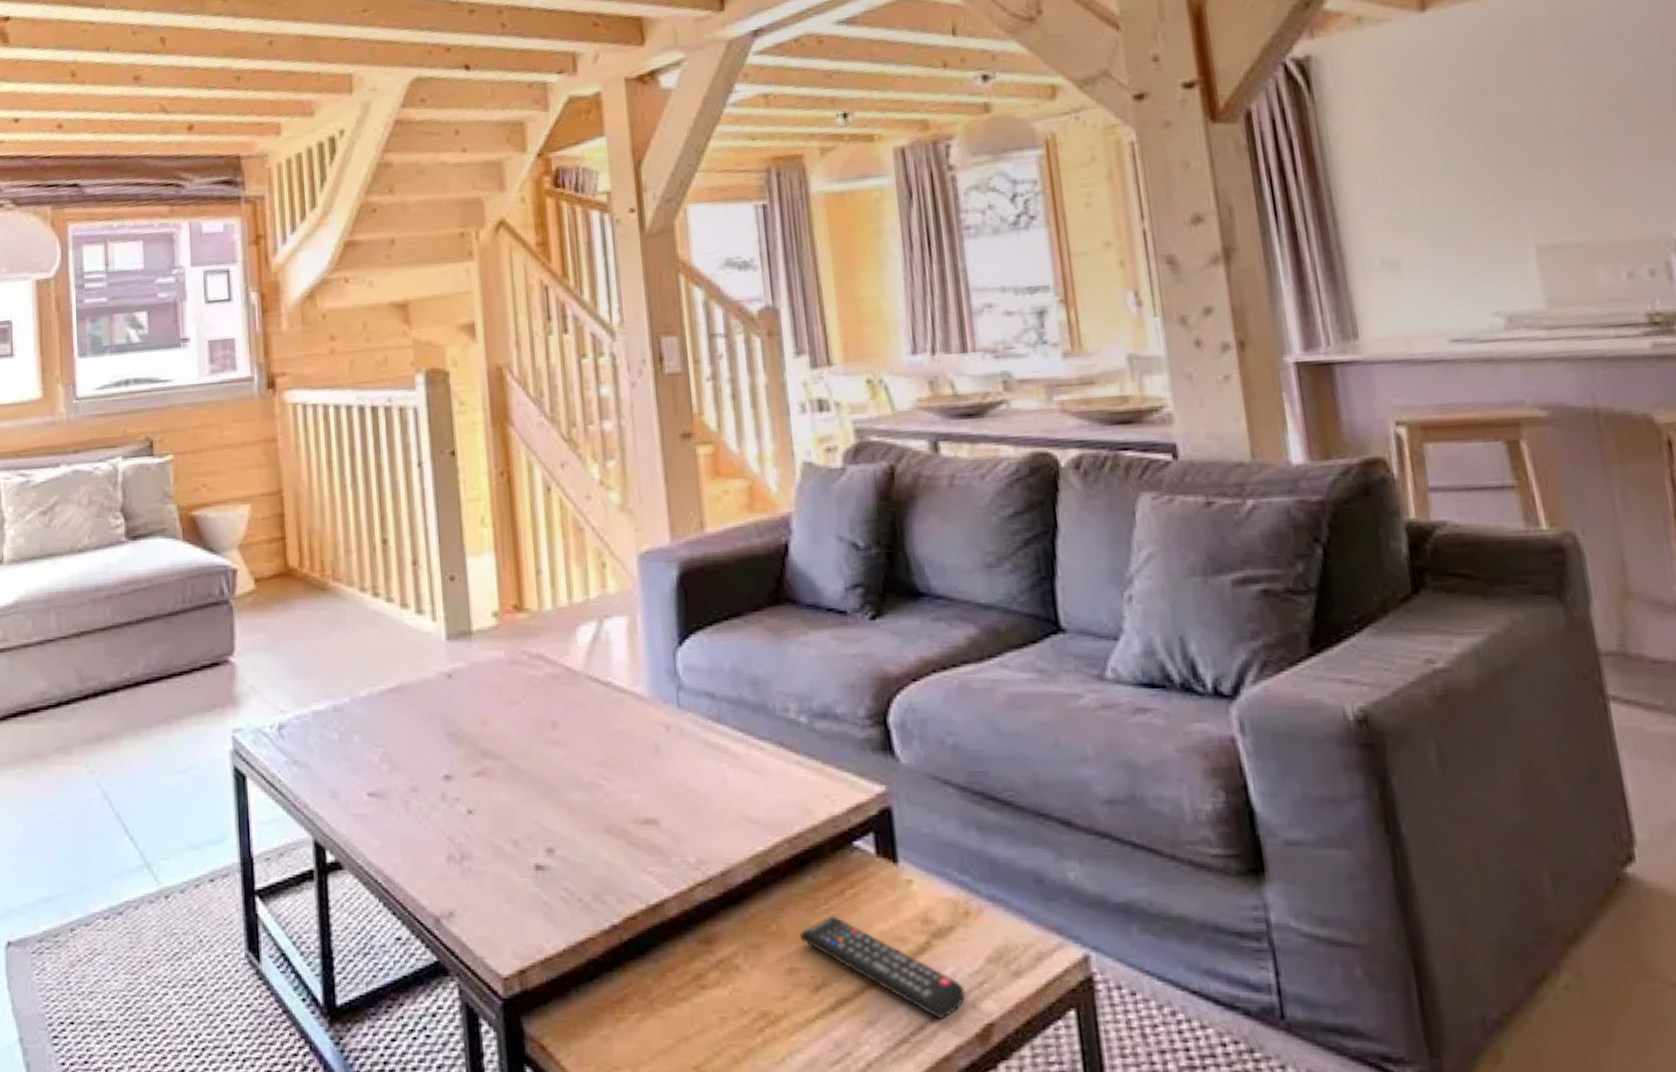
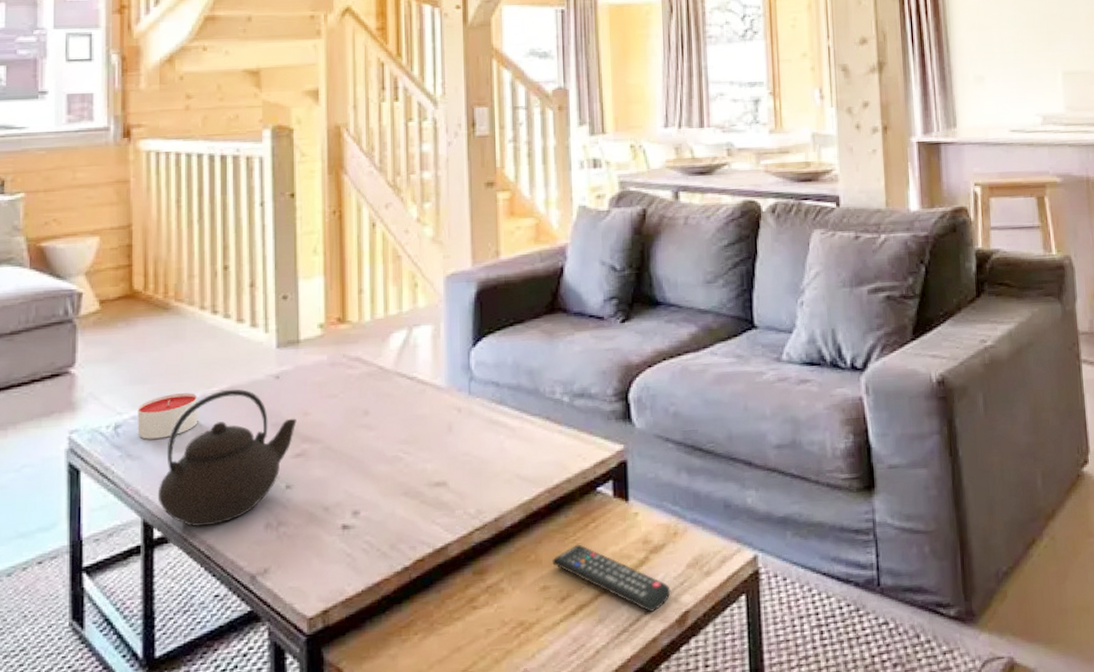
candle: none [301,691,366,744] -> present [137,393,198,439]
teapot: none [327,688,475,853] -> present [157,389,297,527]

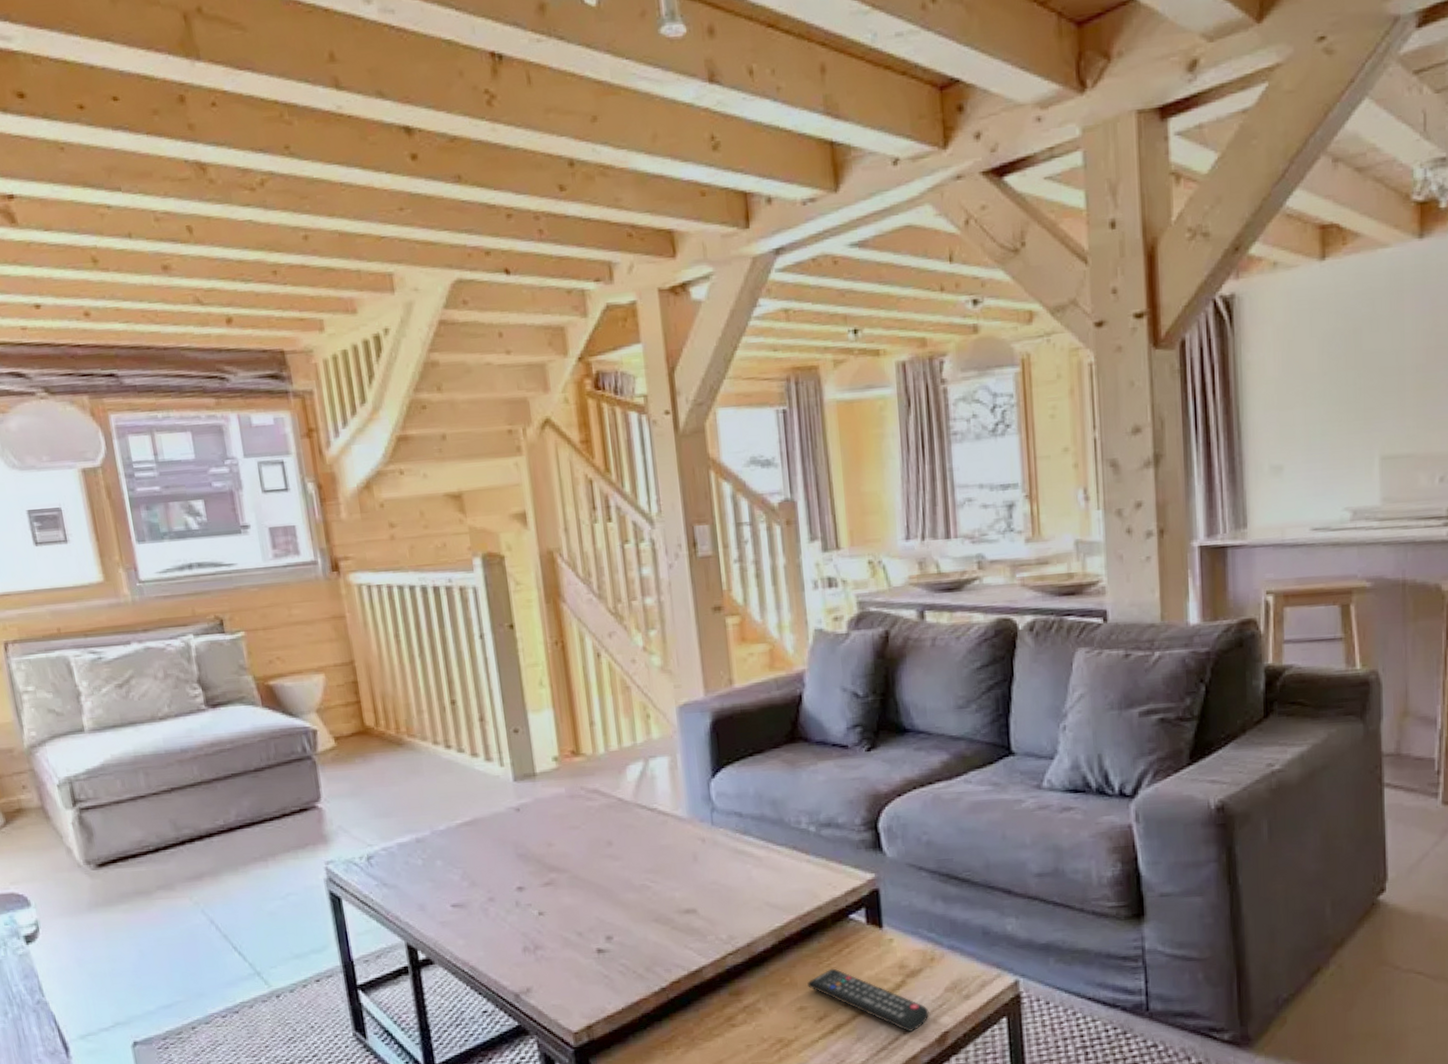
candle: present [137,393,198,439] -> none [386,825,446,870]
teapot: present [157,389,297,527] -> none [416,821,542,950]

